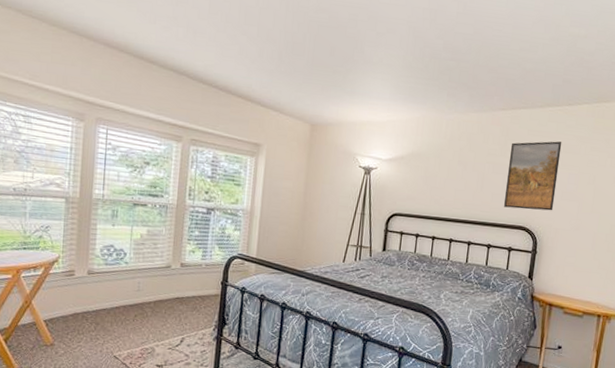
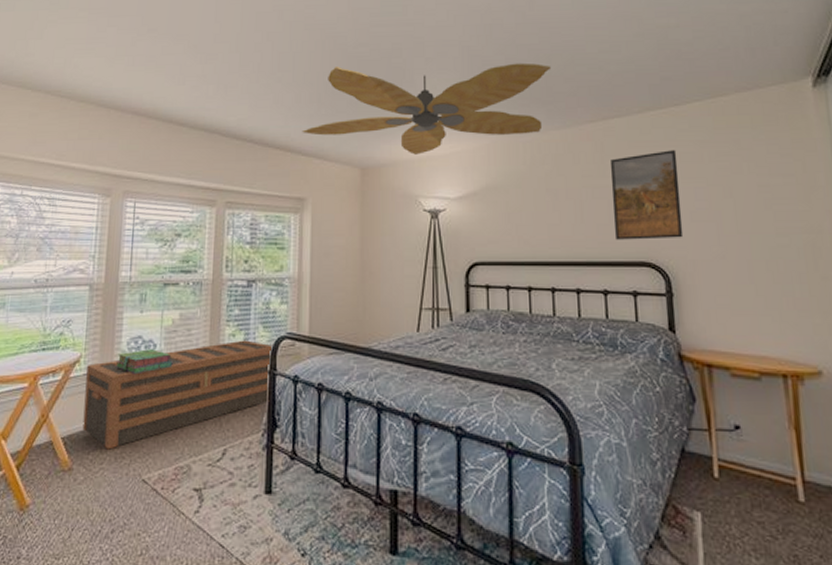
storage bench: none [62,256,226,332] -> present [82,340,273,450]
stack of books: none [90,256,141,276] -> present [115,349,173,375]
ceiling fan: none [262,28,480,119] -> present [302,63,552,155]

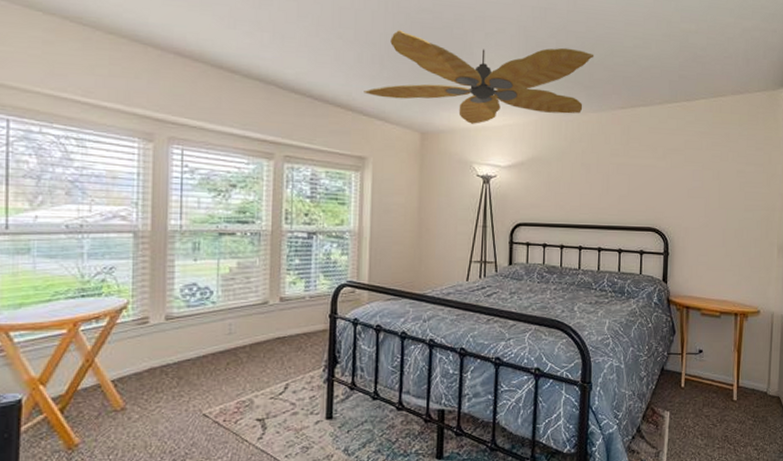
storage bench: present [82,340,273,450] -> none [134,287,333,389]
stack of books: present [115,349,173,375] -> none [168,296,231,320]
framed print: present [609,150,684,240] -> none [631,138,684,210]

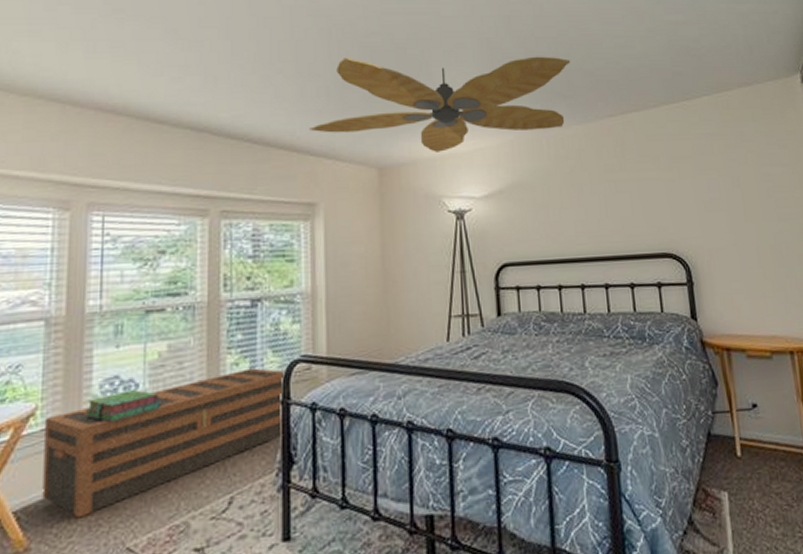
storage bench: none [134,287,333,389] -> present [42,368,285,519]
stack of books: none [168,296,231,320] -> present [84,390,161,423]

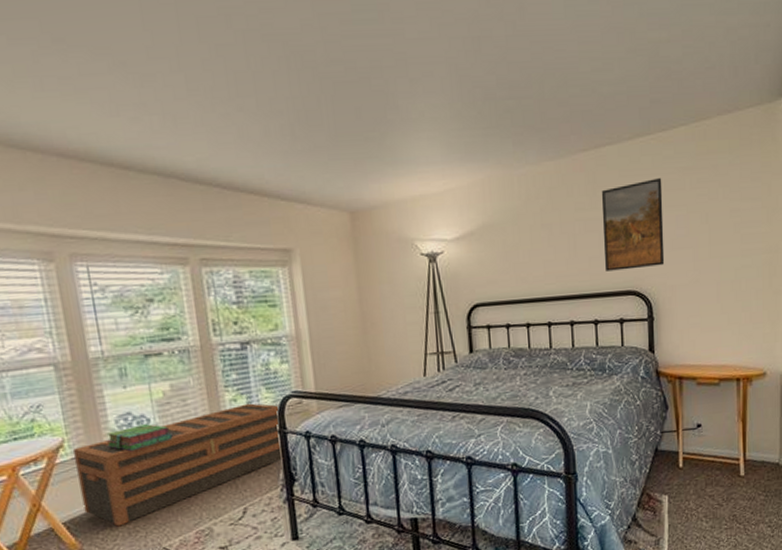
ceiling fan: present [309,56,571,152] -> none [277,84,545,194]
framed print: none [630,143,700,233] -> present [601,178,665,271]

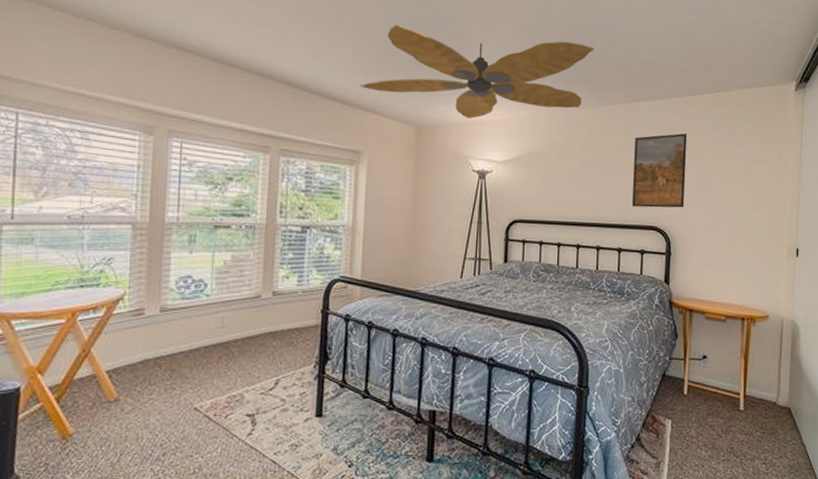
storage bench: present [73,403,284,527] -> none [129,282,326,382]
stack of books: present [106,424,173,452] -> none [163,288,225,312]
ceiling fan: none [277,84,545,194] -> present [360,24,595,119]

